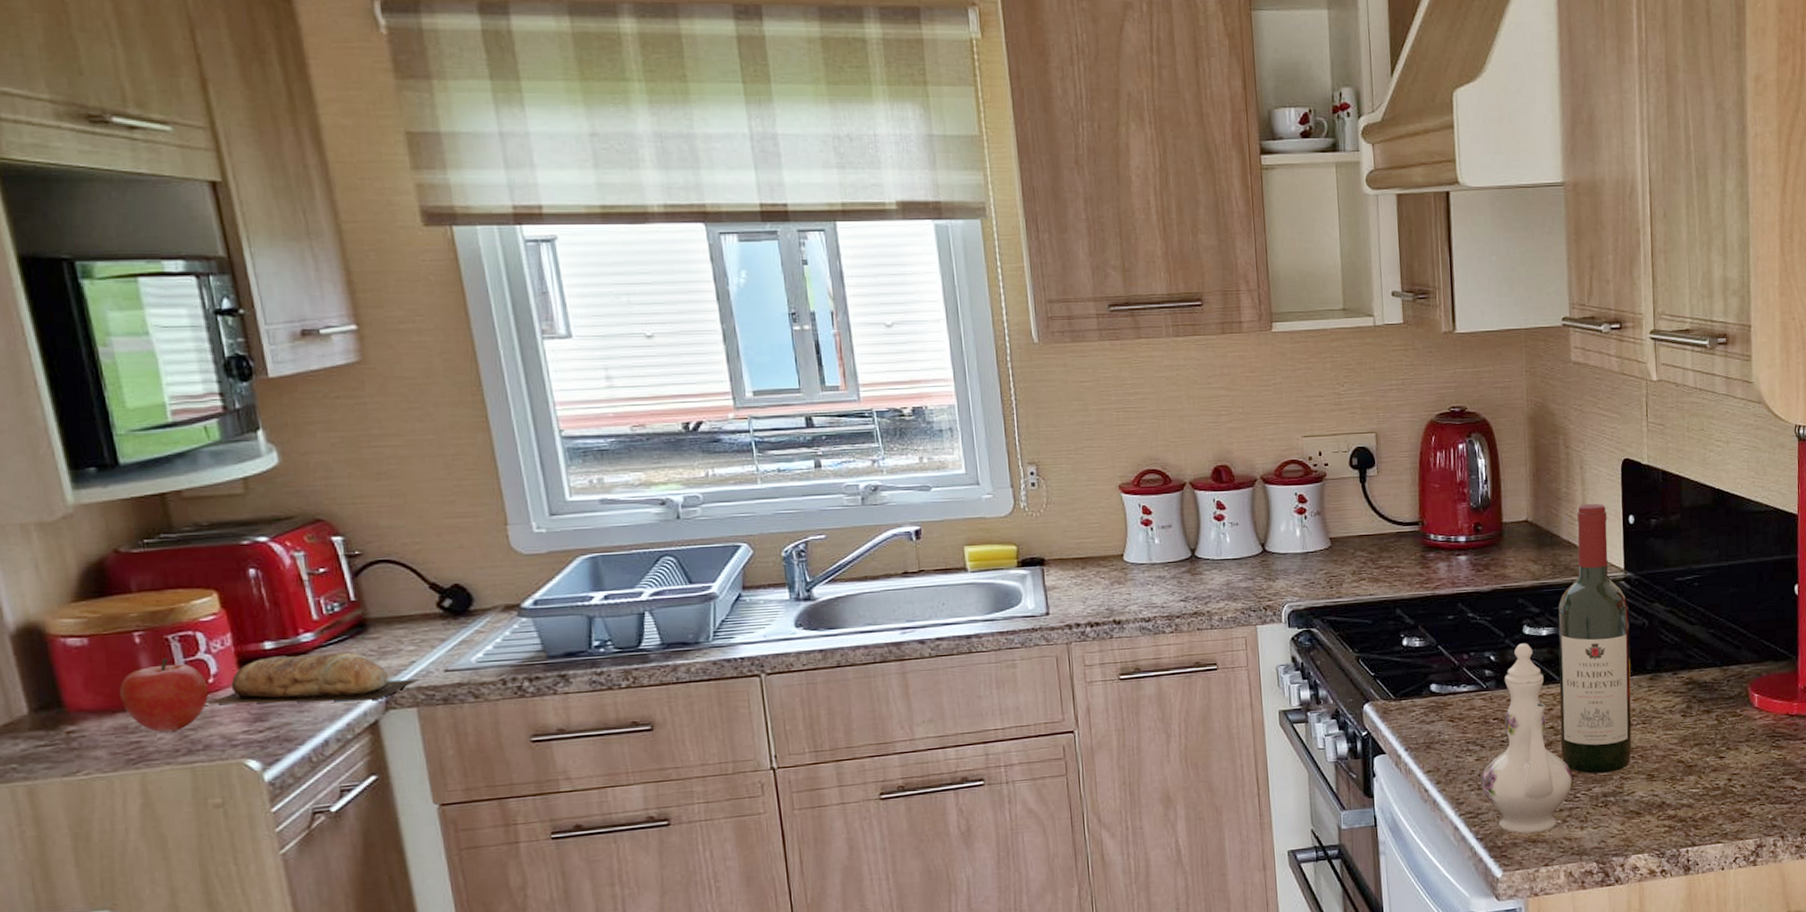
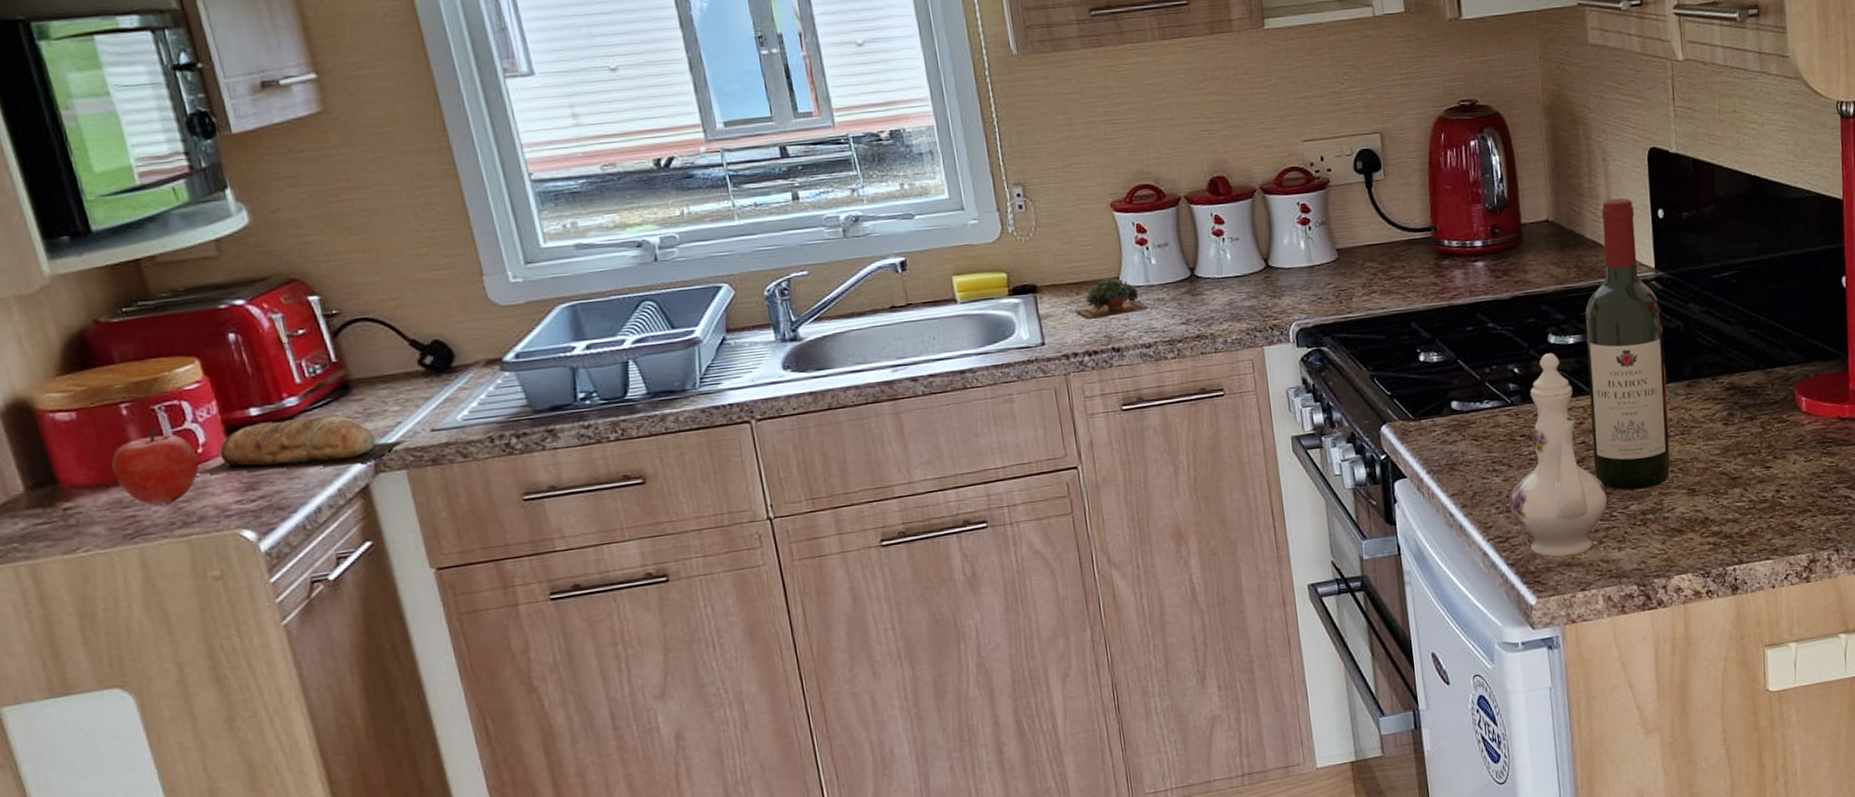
succulent plant: none [1079,554,1149,593] -> present [1075,277,1147,319]

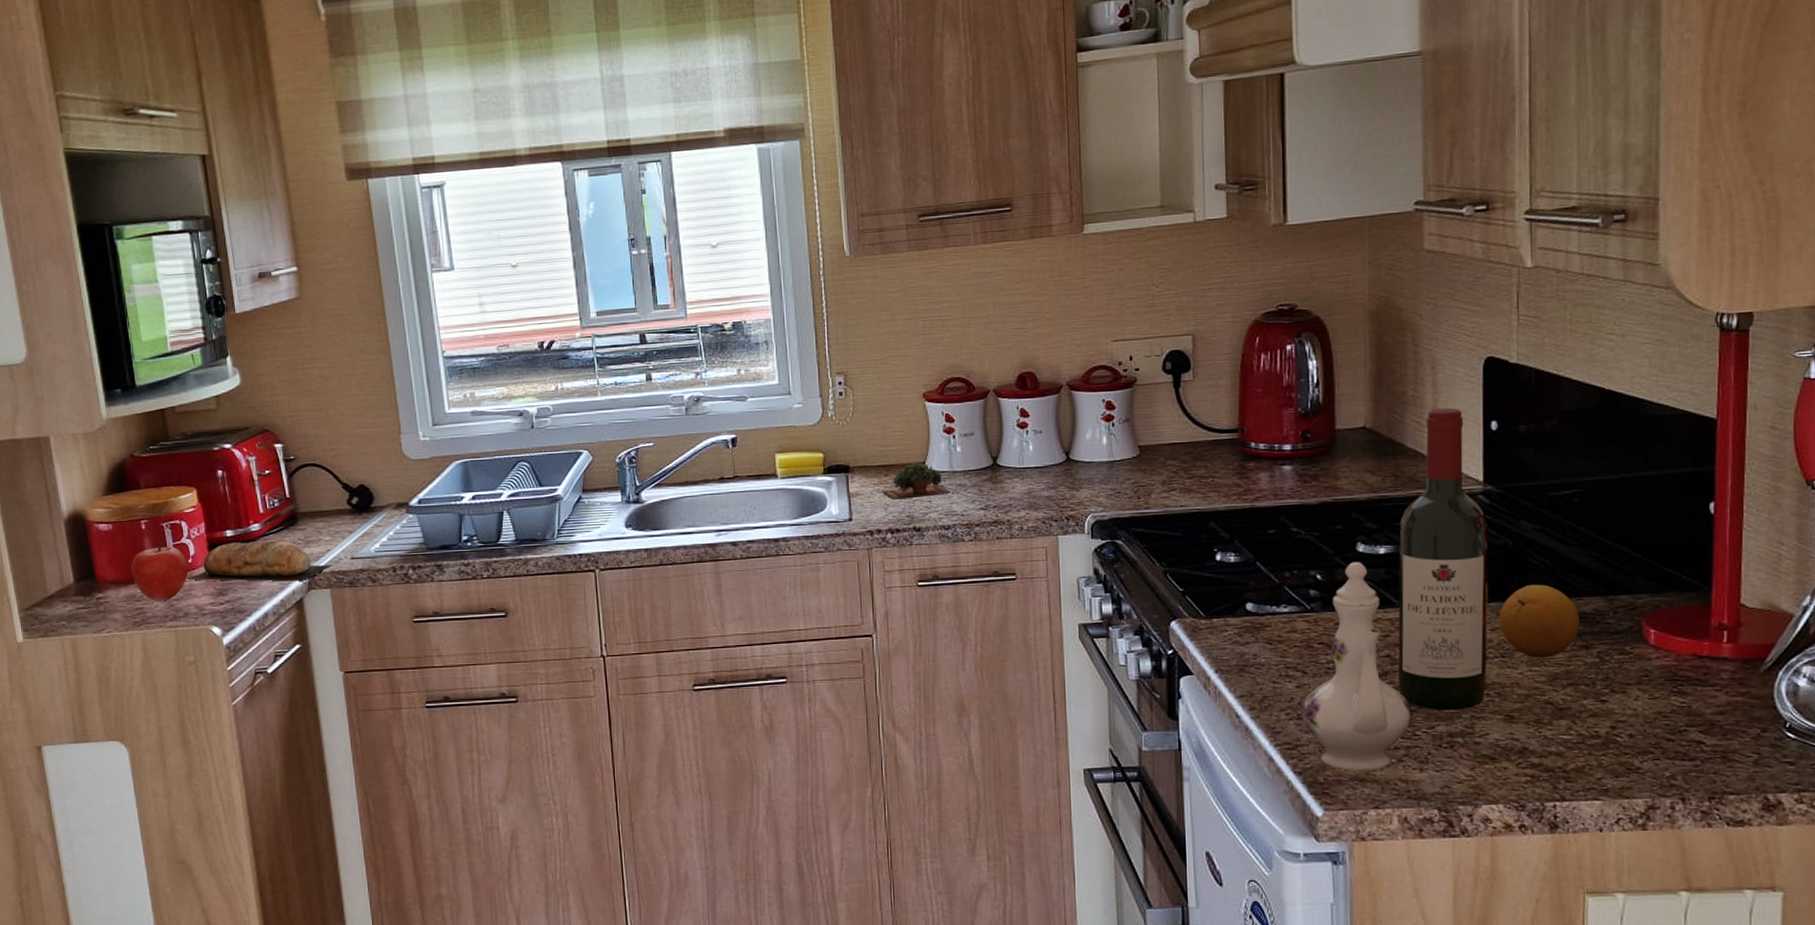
fruit: none [1676,362,1745,433] -> present [1498,584,1581,658]

